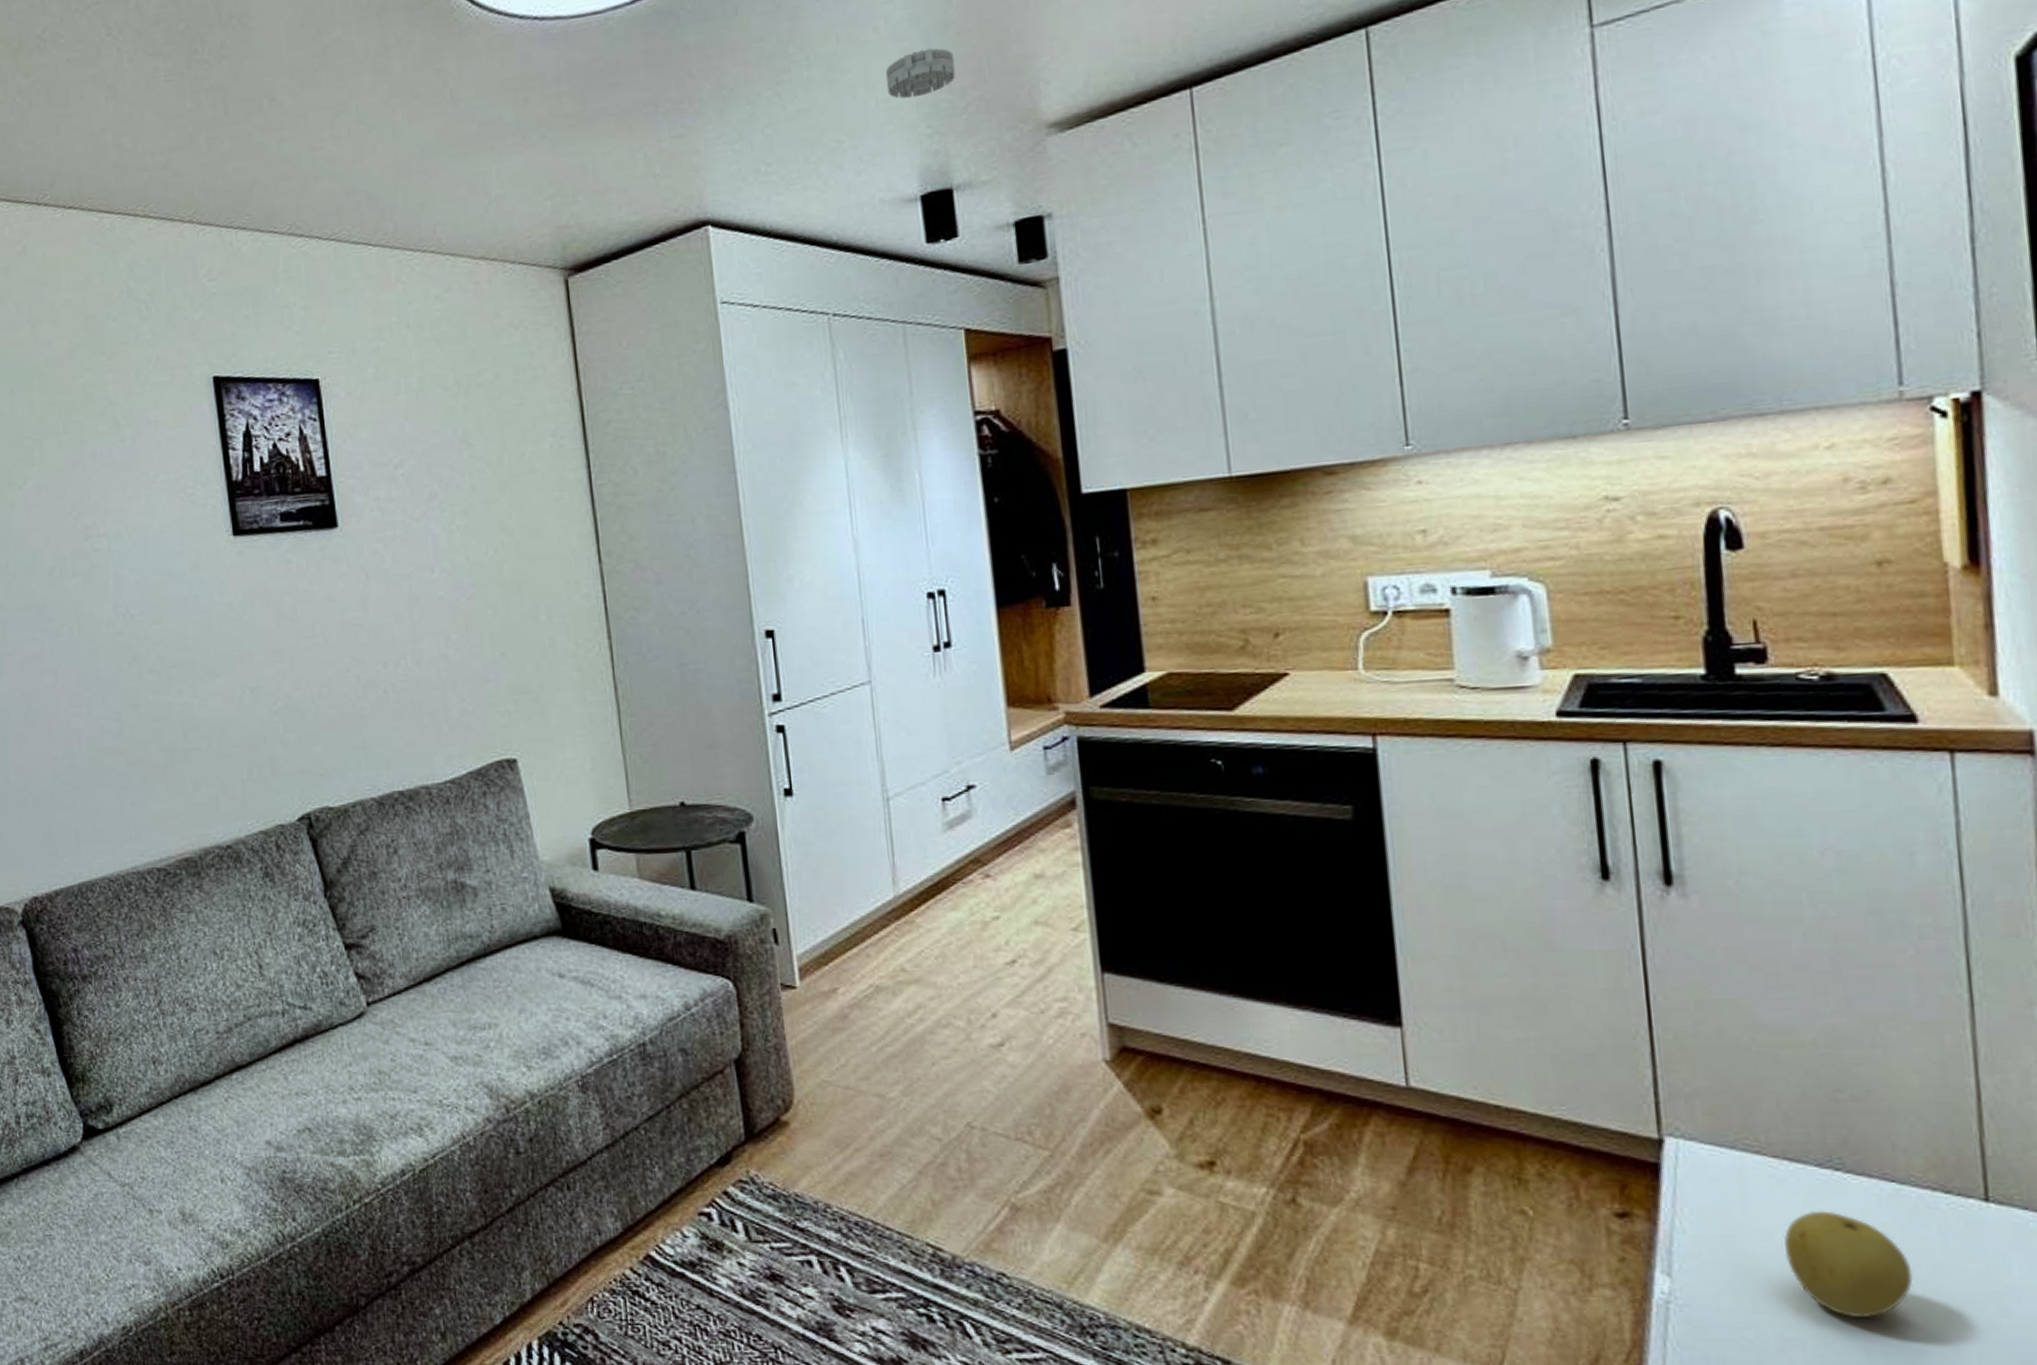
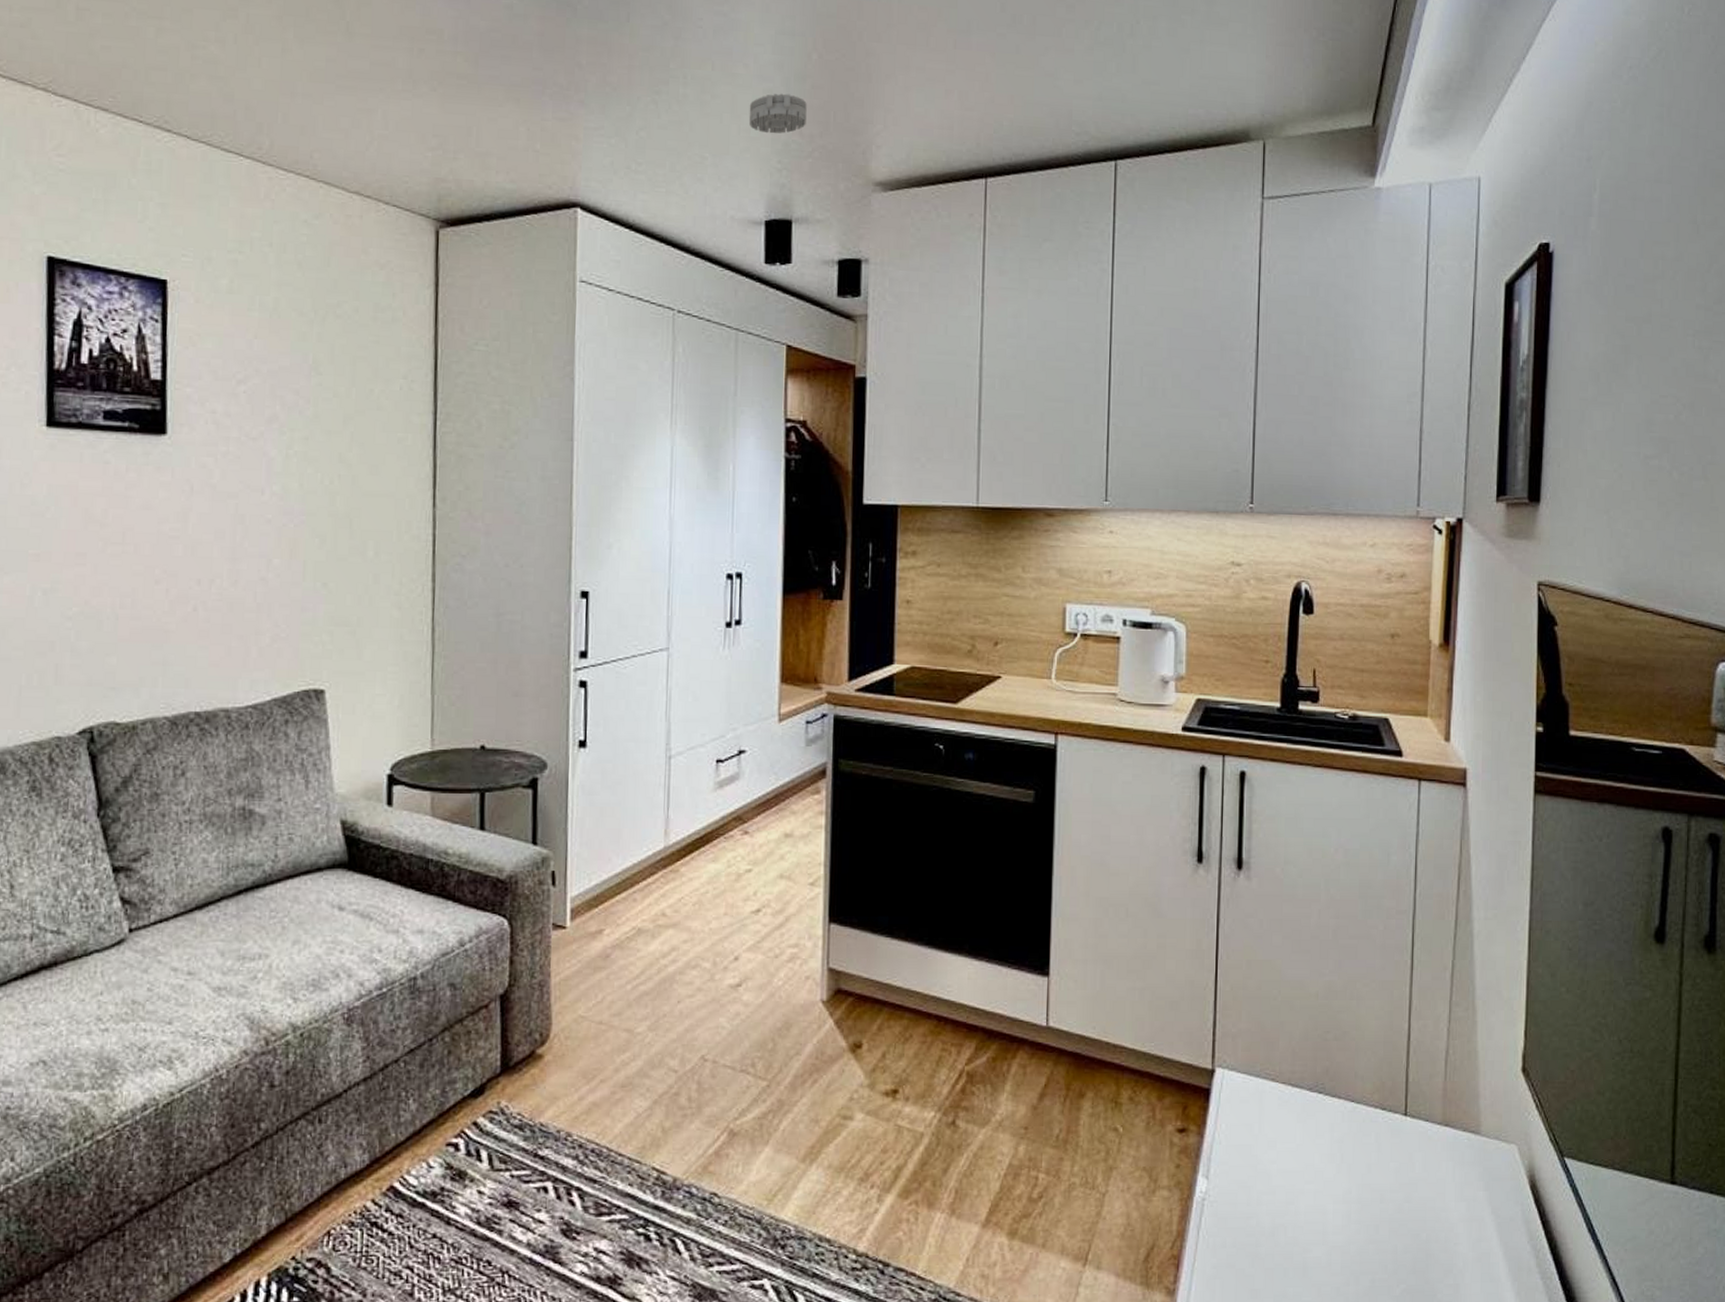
fruit: present [1784,1210,1913,1318] -> none [1281,1124,1357,1206]

